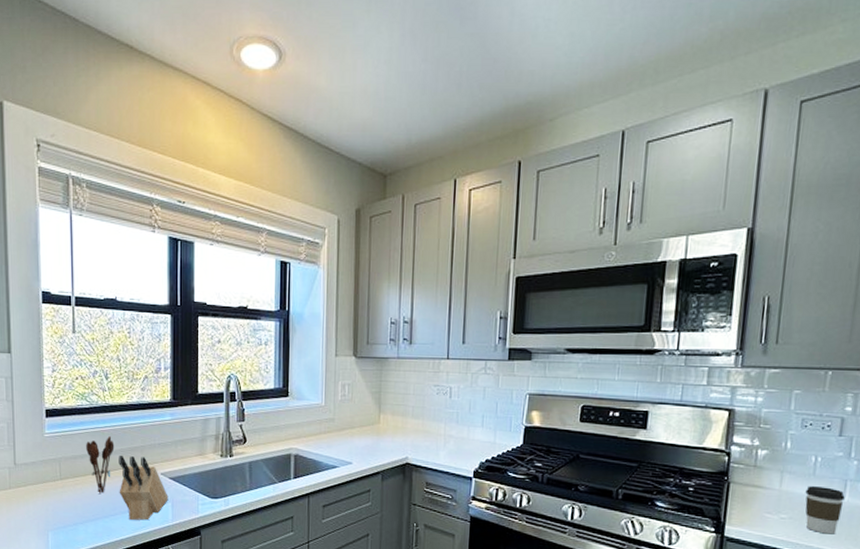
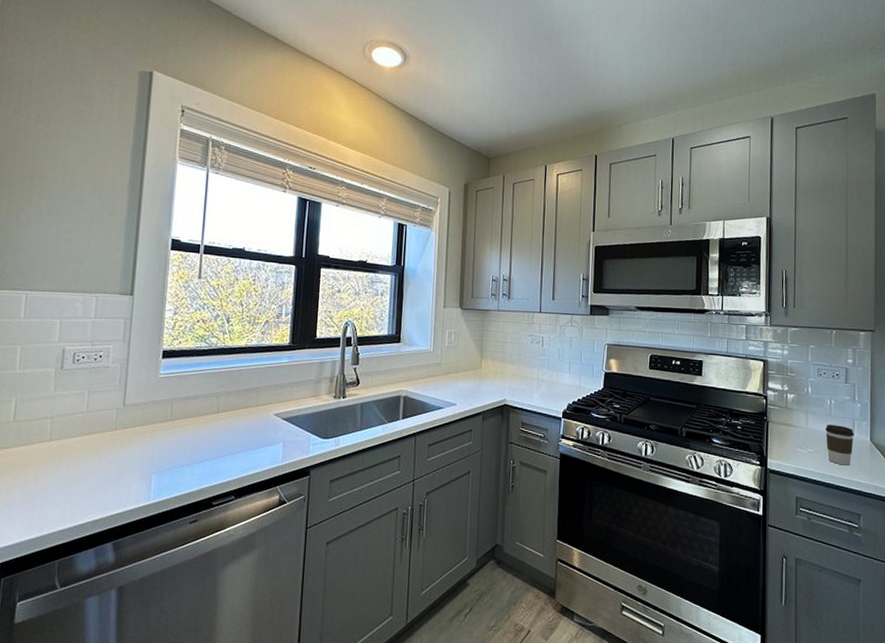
utensil holder: present [86,435,115,495] -> none [201,376,230,435]
knife block: present [118,455,168,521] -> none [230,395,280,461]

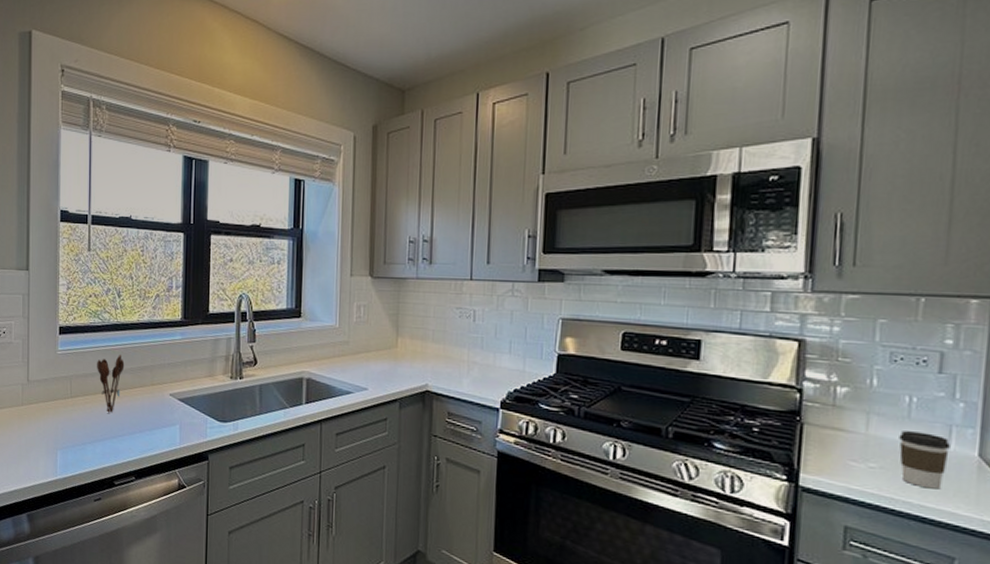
utensil holder: none [201,376,230,435] -> present [97,354,125,414]

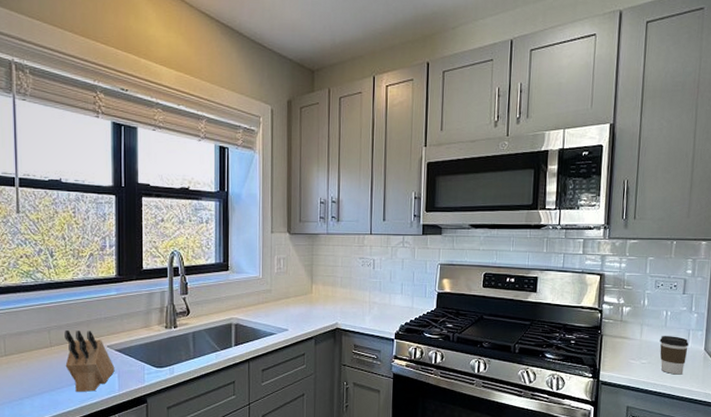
utensil holder: present [97,354,125,414] -> none [31,311,61,369]
knife block: none [127,374,177,443] -> present [64,329,115,392]

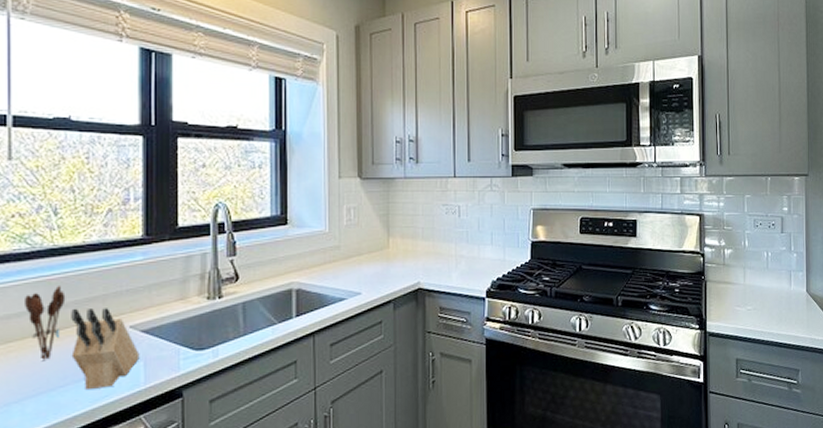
utensil holder: none [31,311,61,369] -> present [25,284,66,362]
coffee cup: present [659,336,689,375] -> none [763,278,791,320]

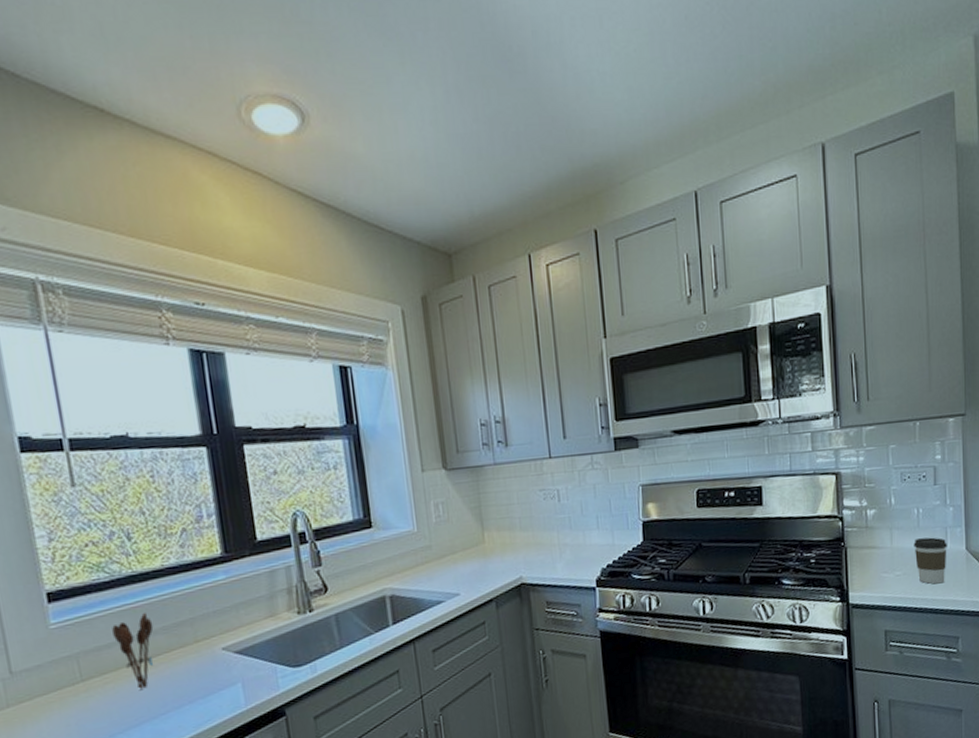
knife block: present [71,308,140,389] -> none [160,631,237,715]
coffee cup: none [763,278,791,320] -> present [914,537,947,584]

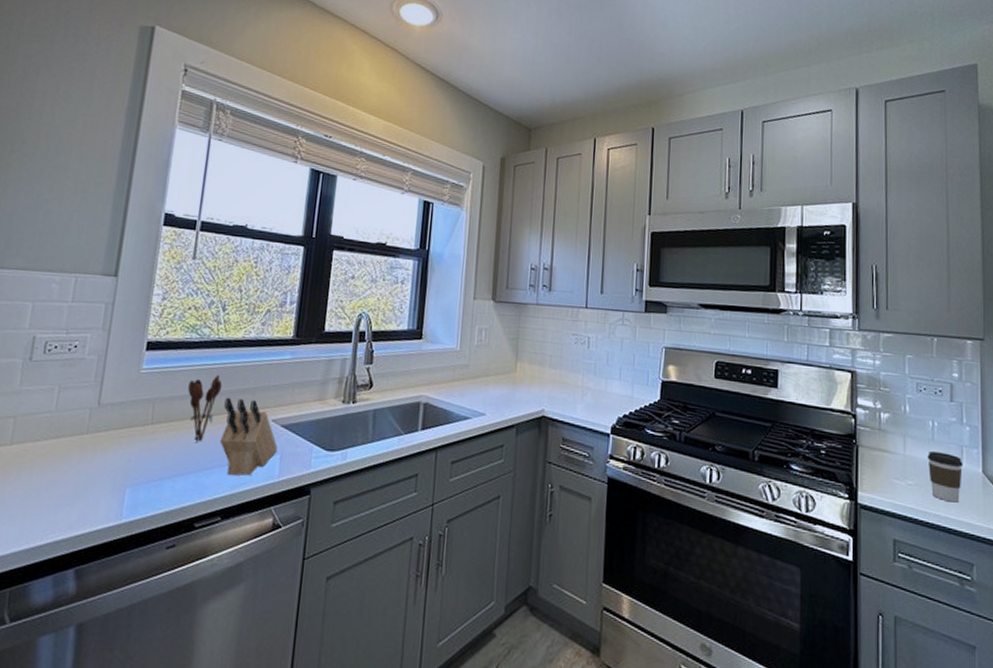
knife block: none [160,631,237,715] -> present [220,397,278,476]

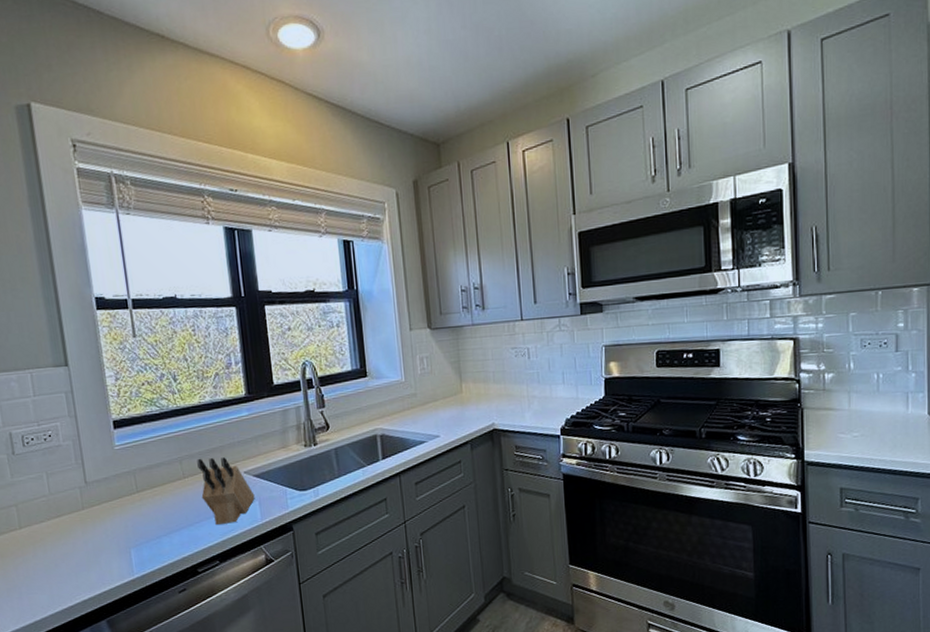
utensil holder: present [188,374,223,443] -> none [161,439,192,503]
coffee cup: present [927,451,963,503] -> none [872,401,908,447]

